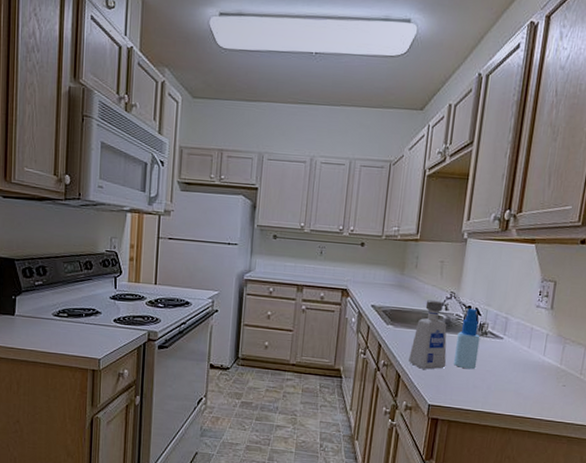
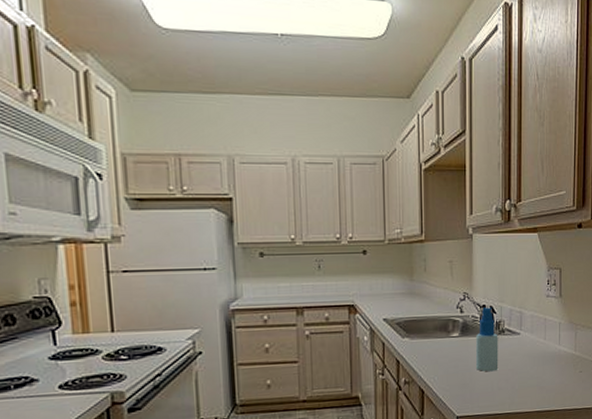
soap dispenser: present [409,300,447,370] -> none [430,304,469,380]

